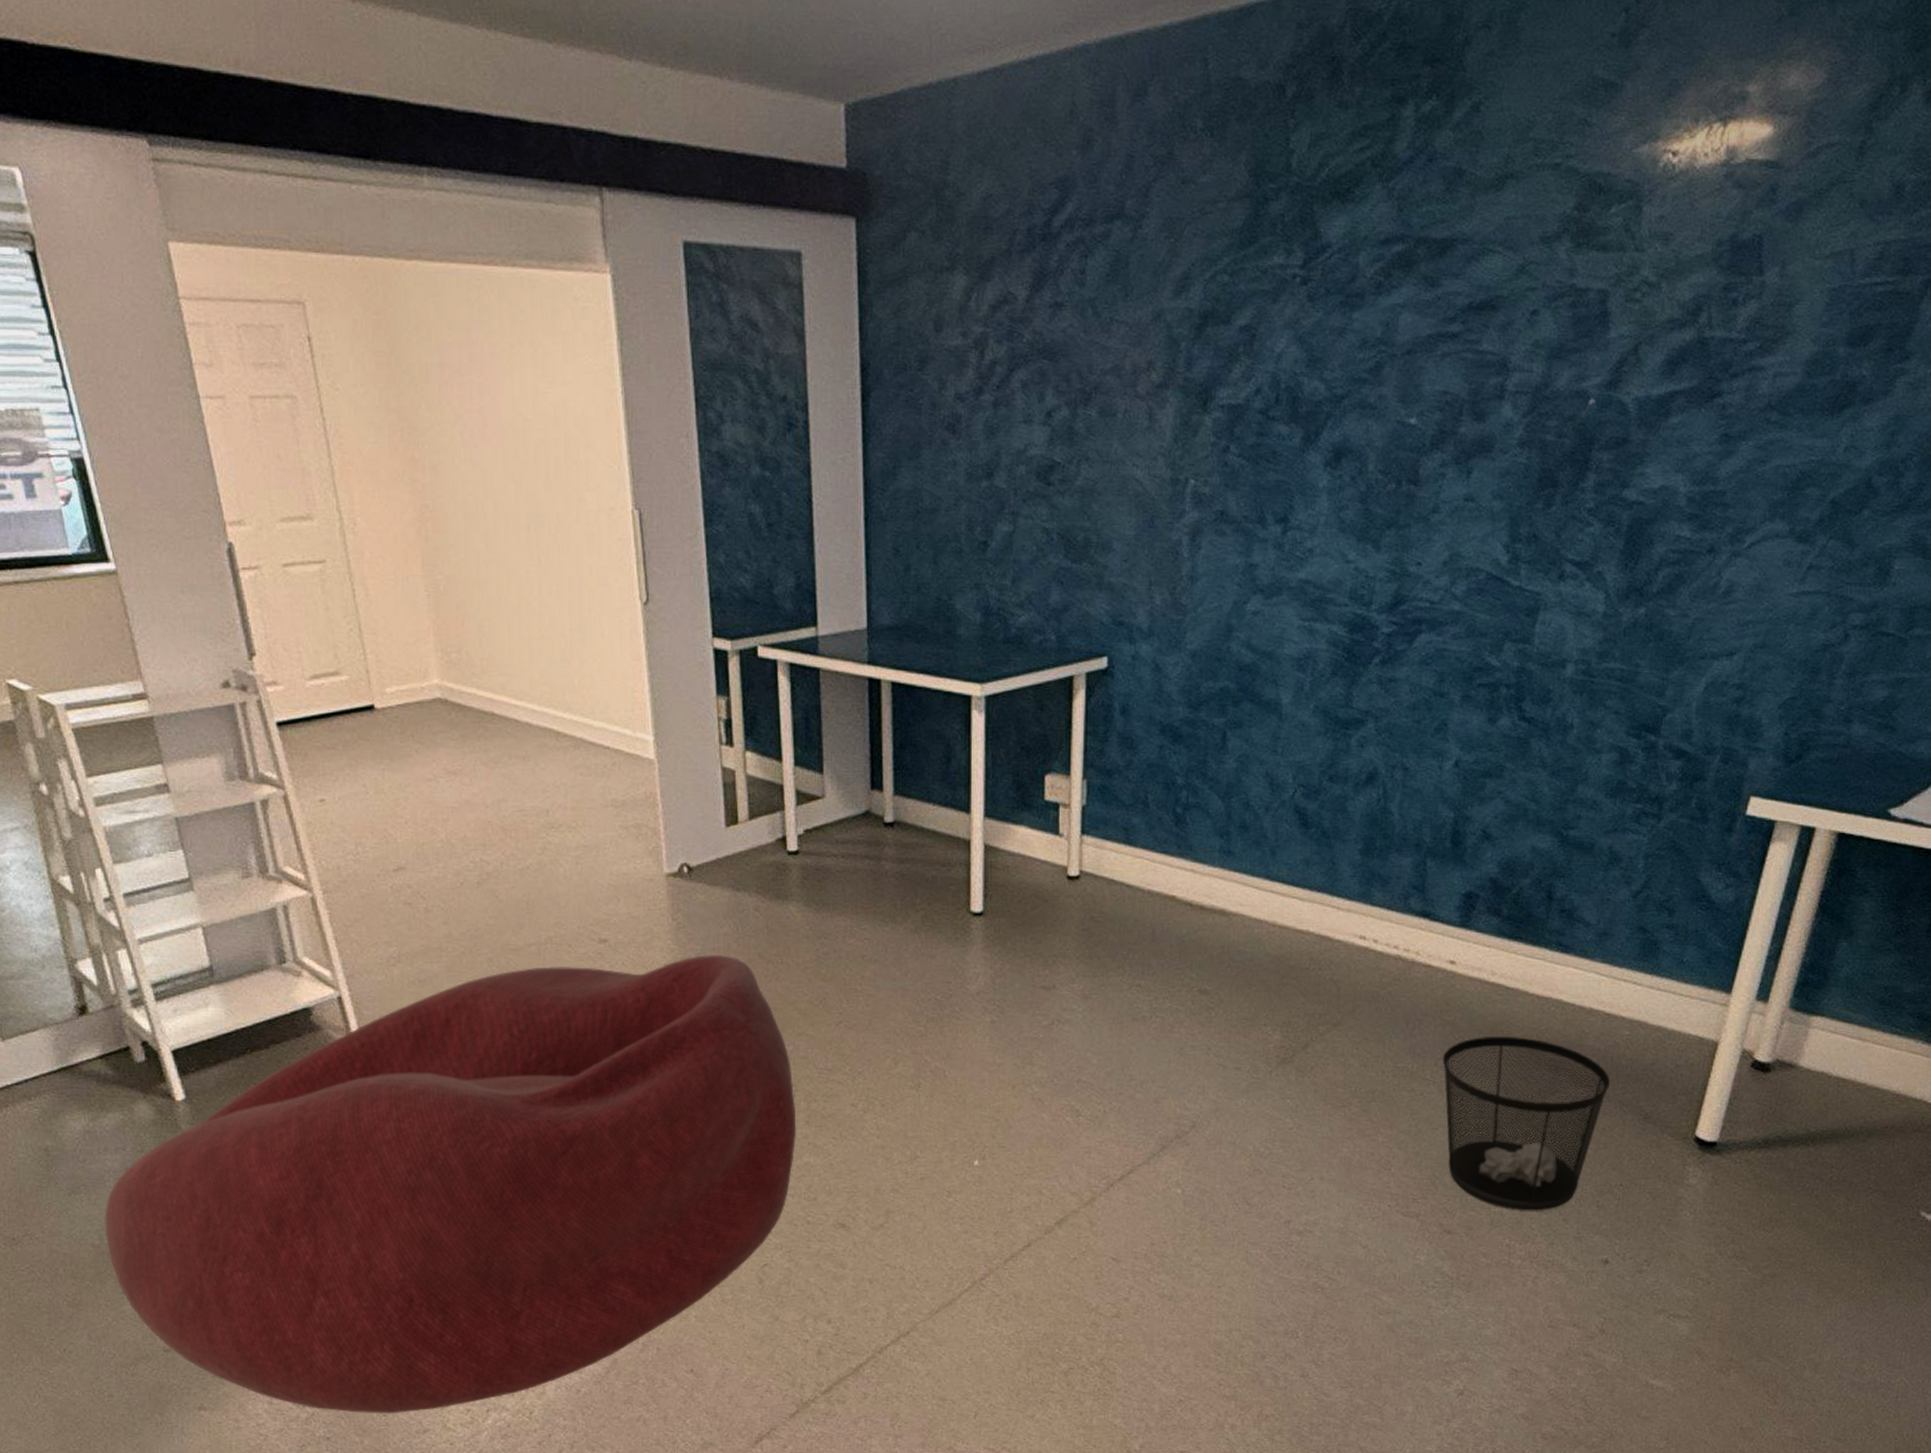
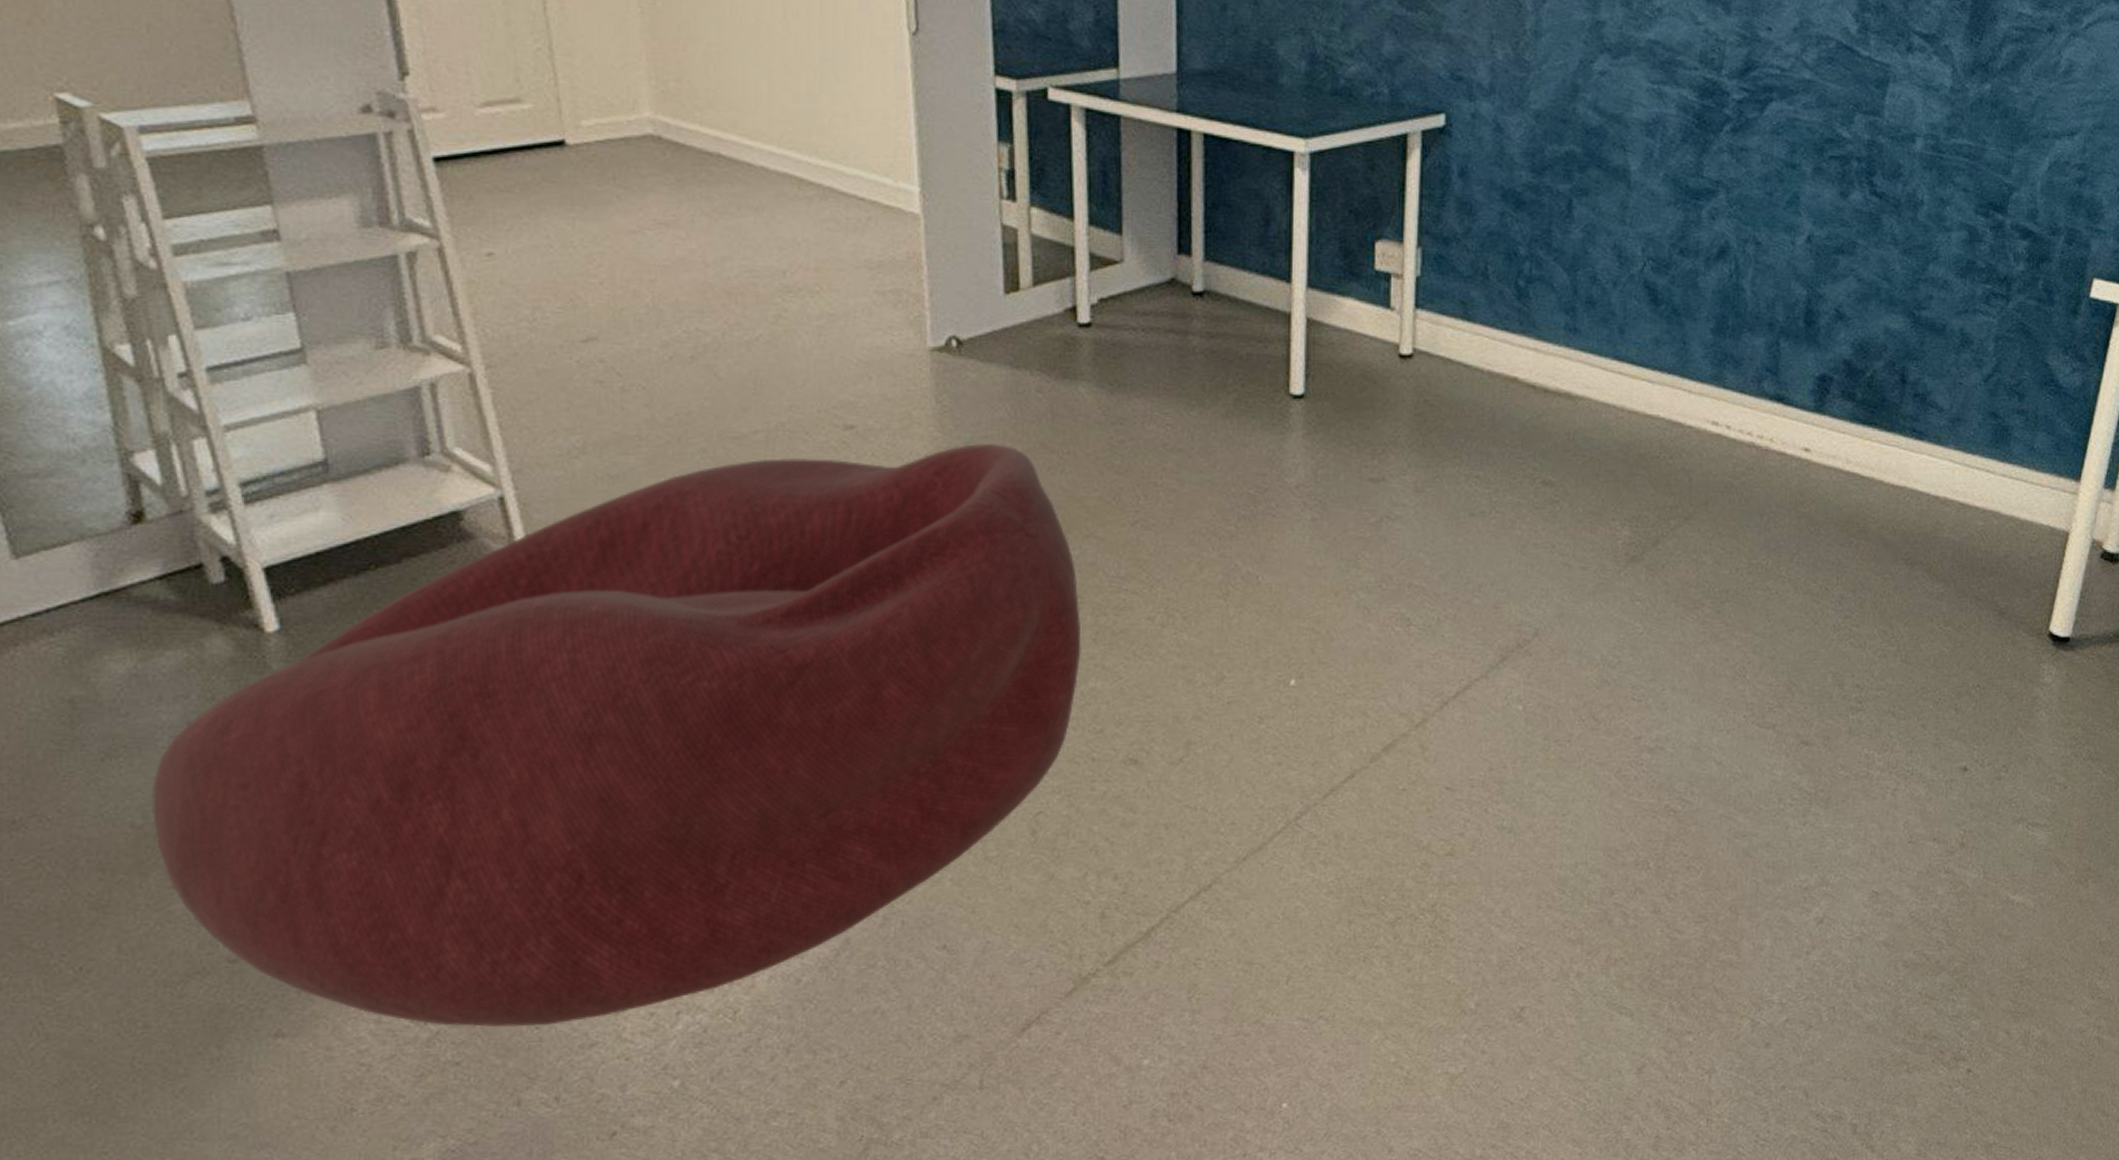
waste bin: present [1442,1036,1611,1211] -> none [1797,528,1966,717]

